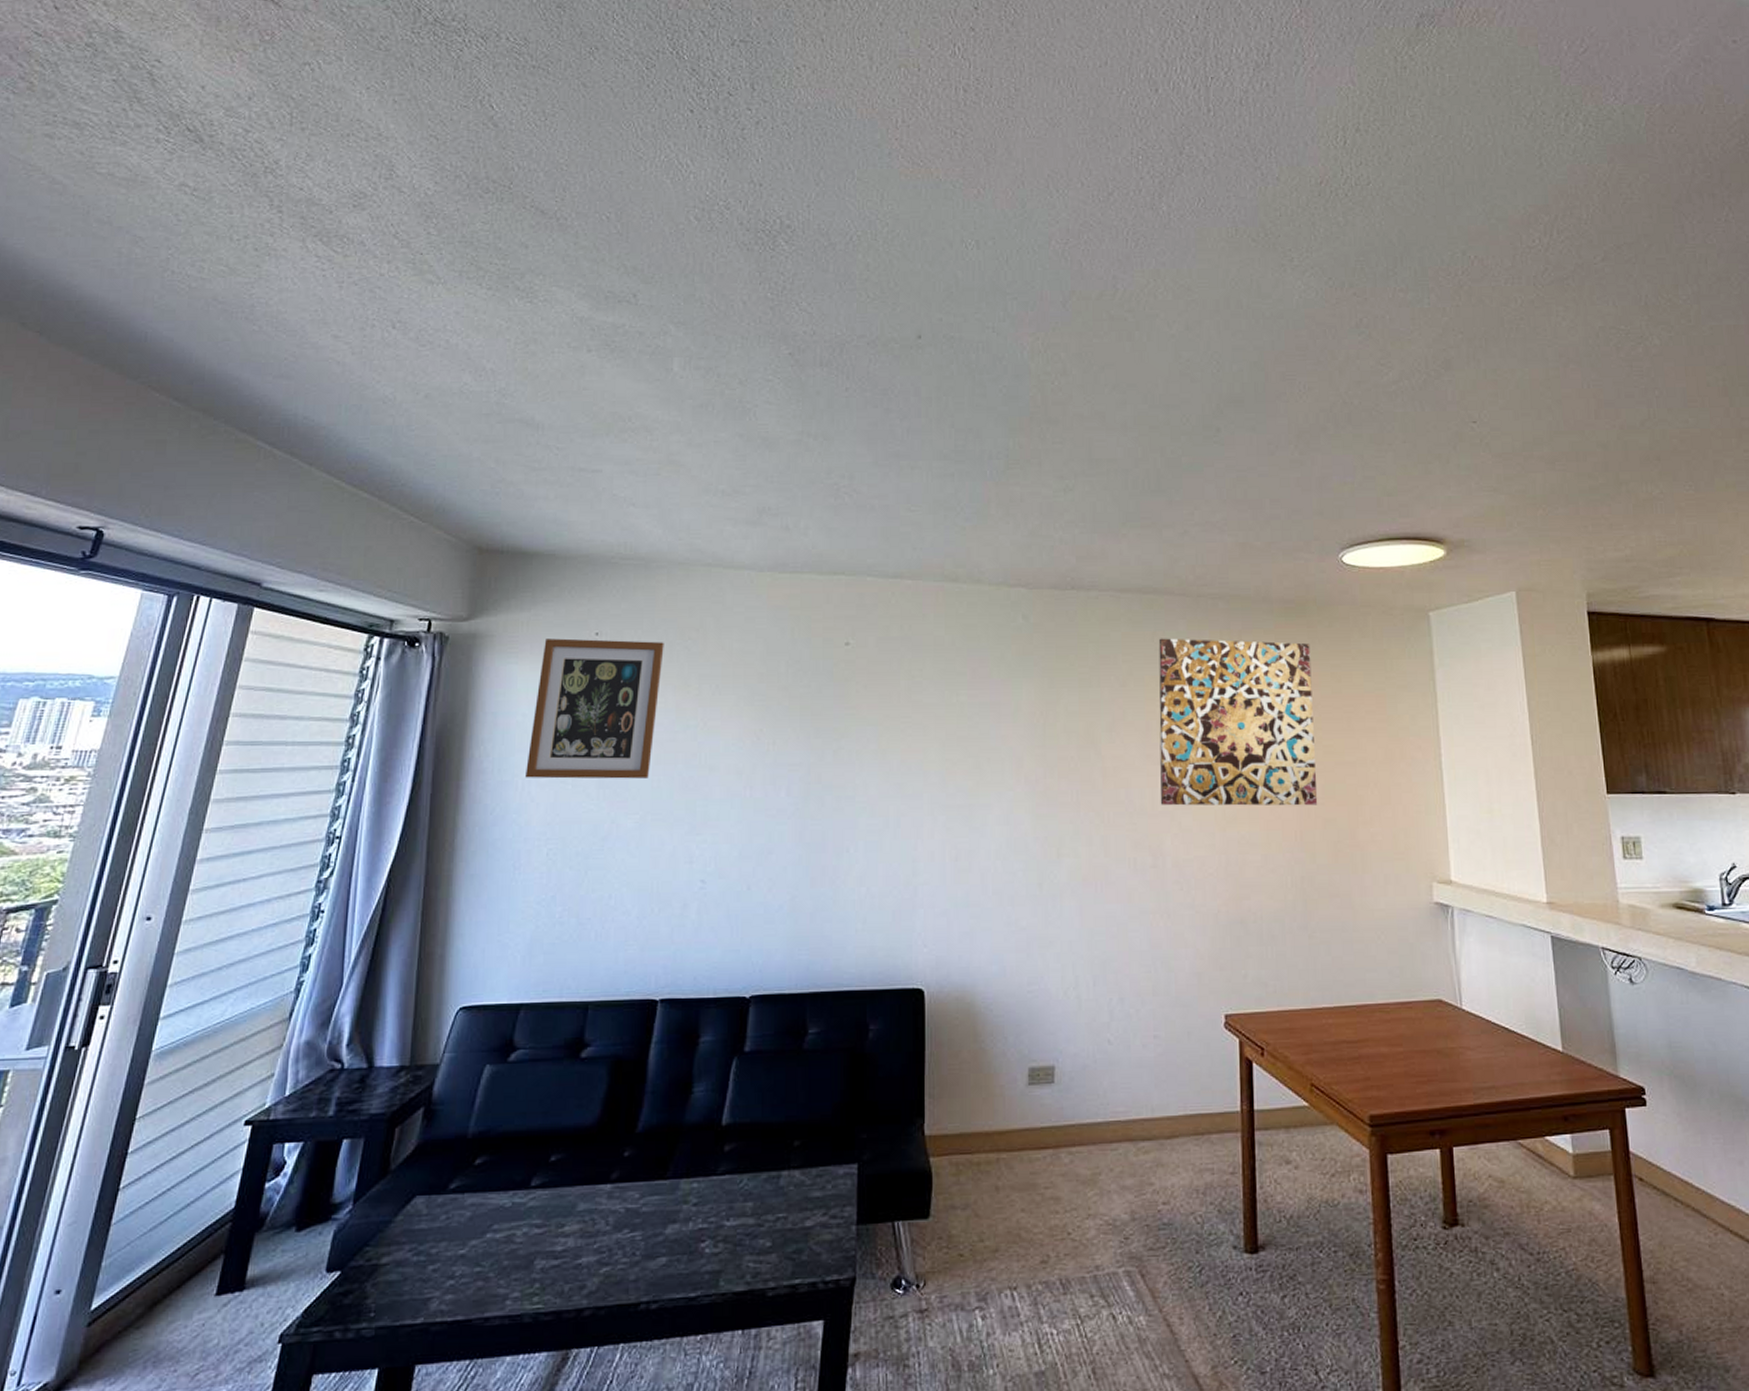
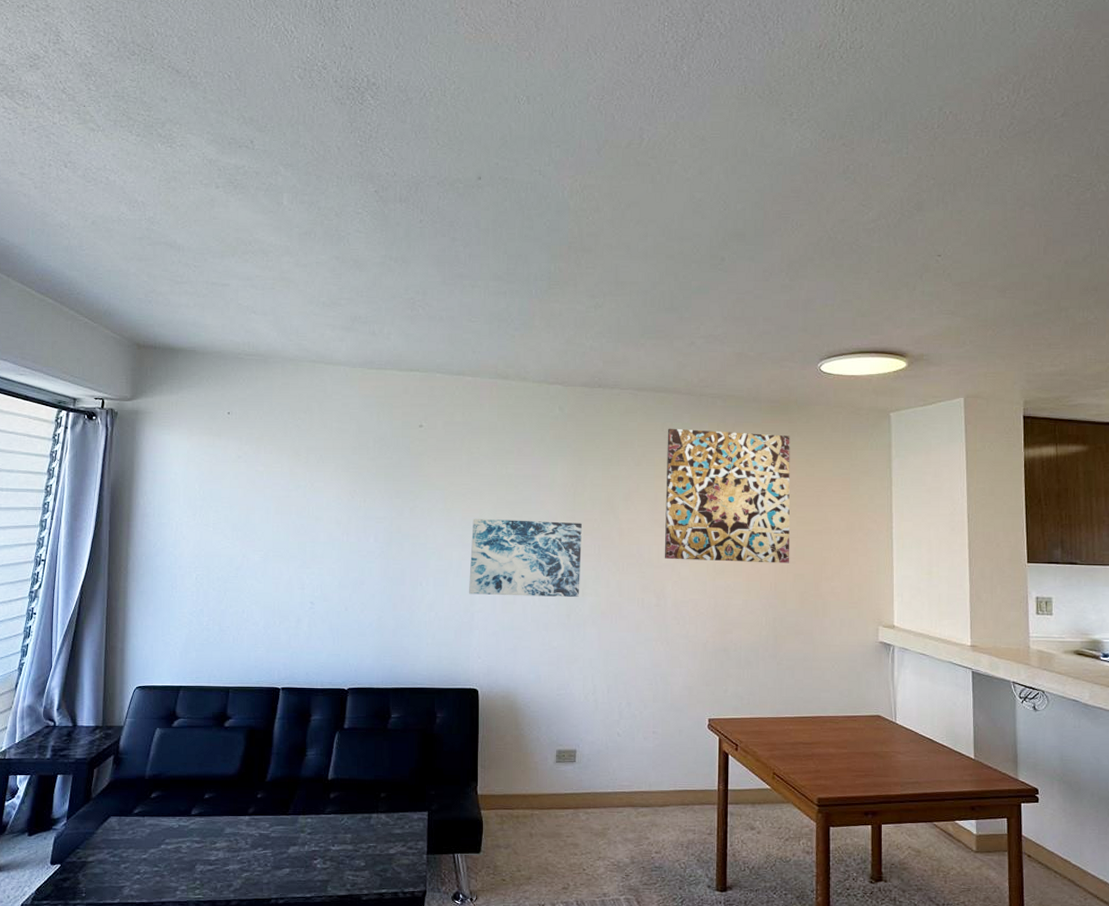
wall art: present [524,638,664,779] -> none [177,416,280,525]
wall art: none [911,760,1055,862] -> present [469,518,582,597]

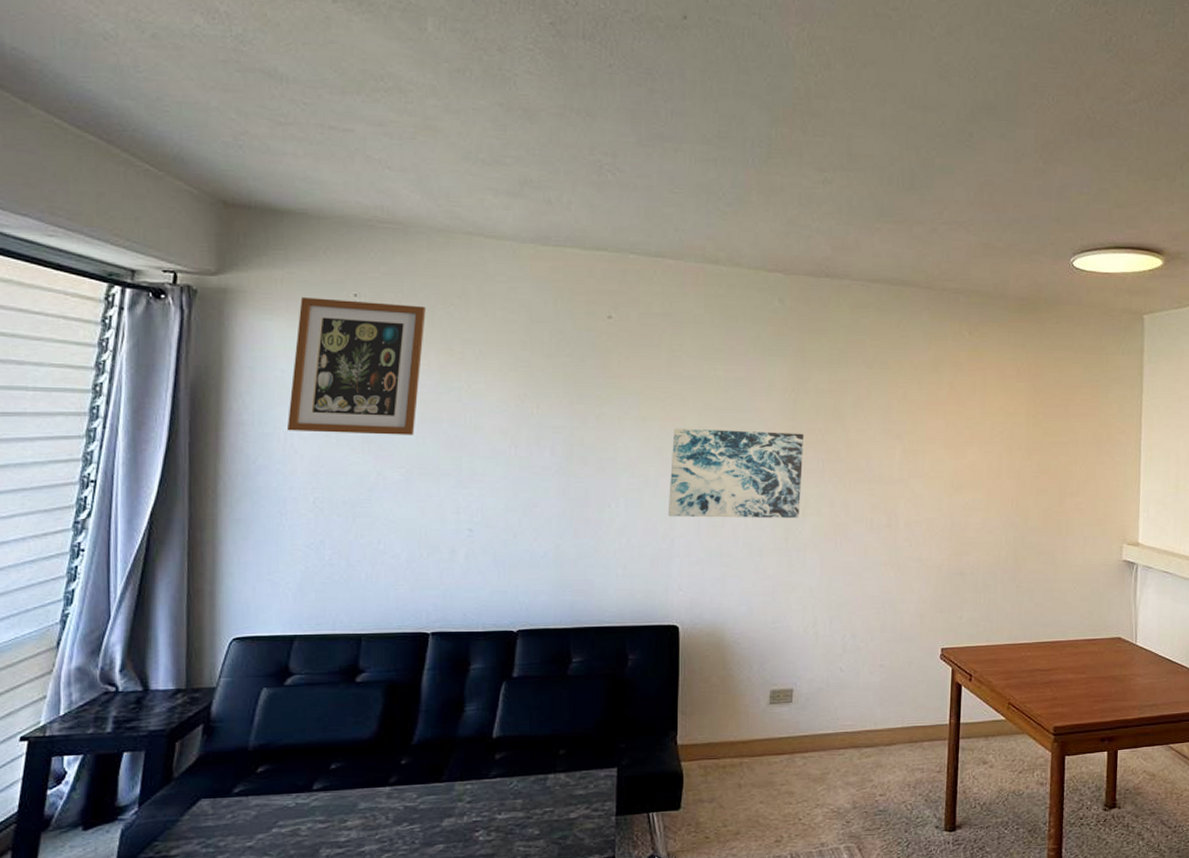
wall art: none [177,416,280,525] -> present [286,297,426,435]
wall art: present [664,428,790,564] -> none [896,326,1038,478]

